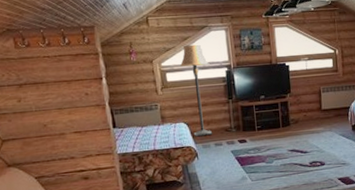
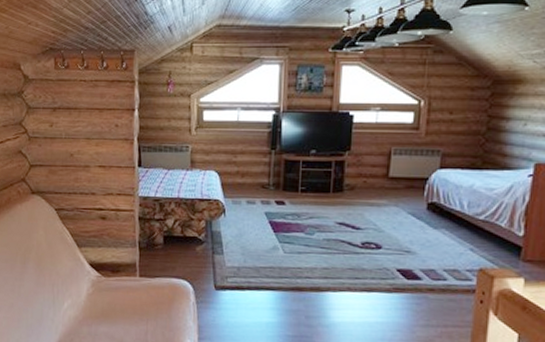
lamp: present [179,44,213,137] -> none [220,79,255,190]

